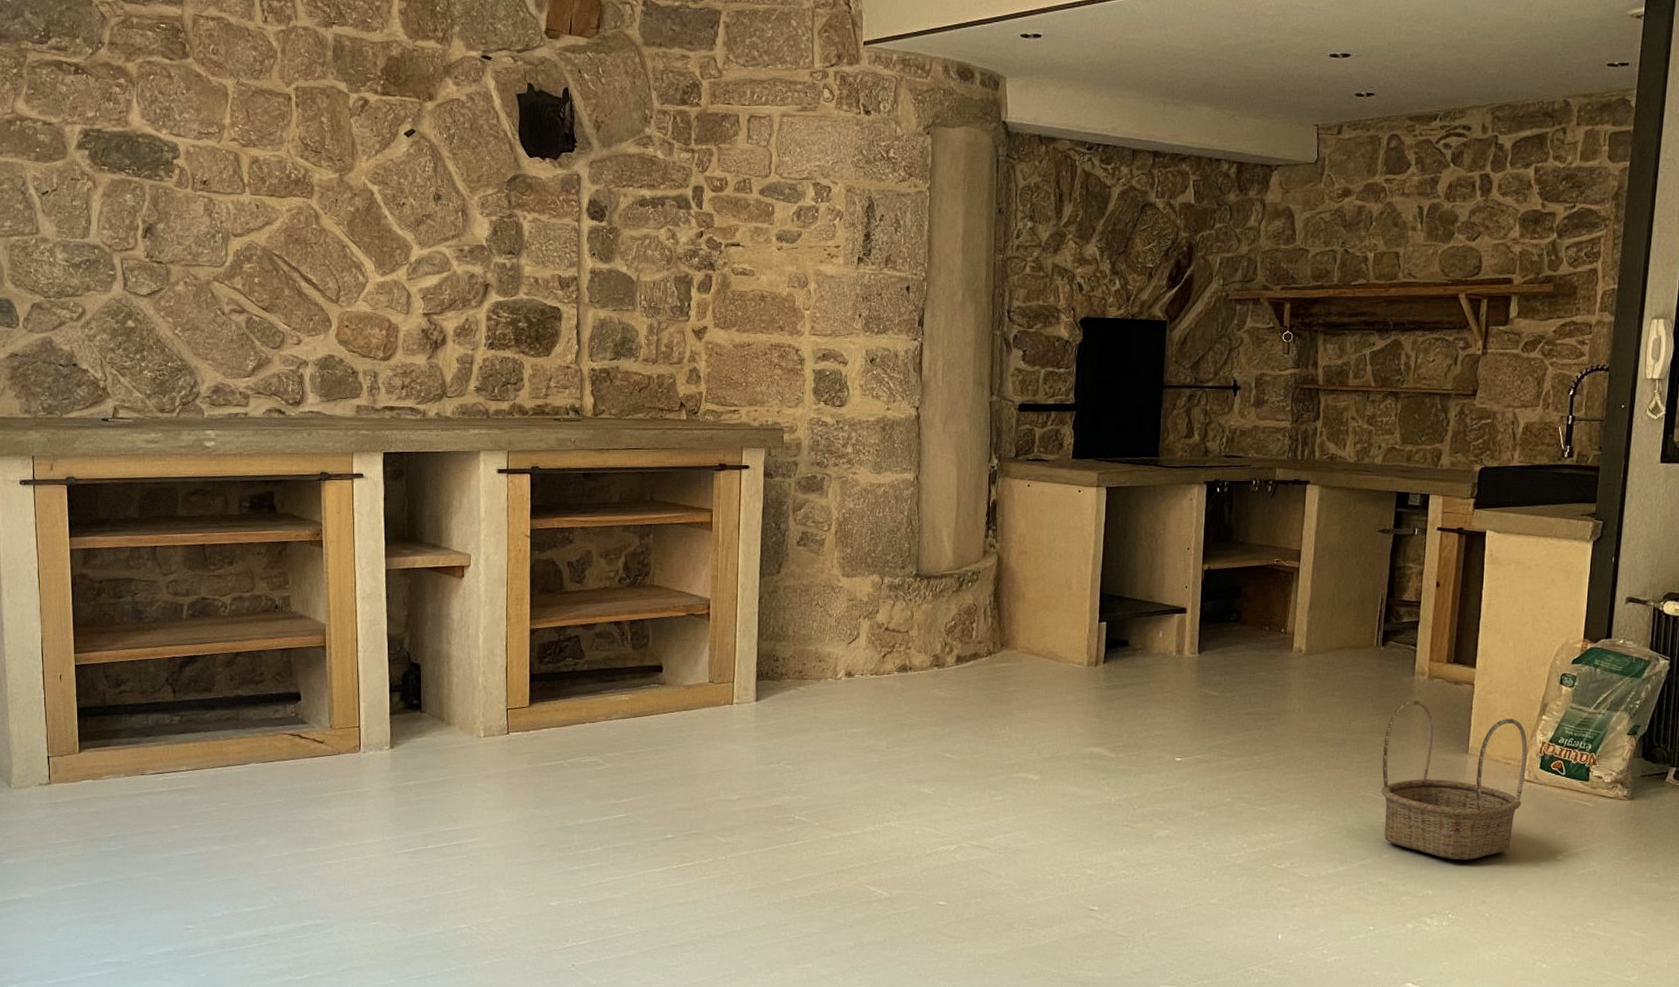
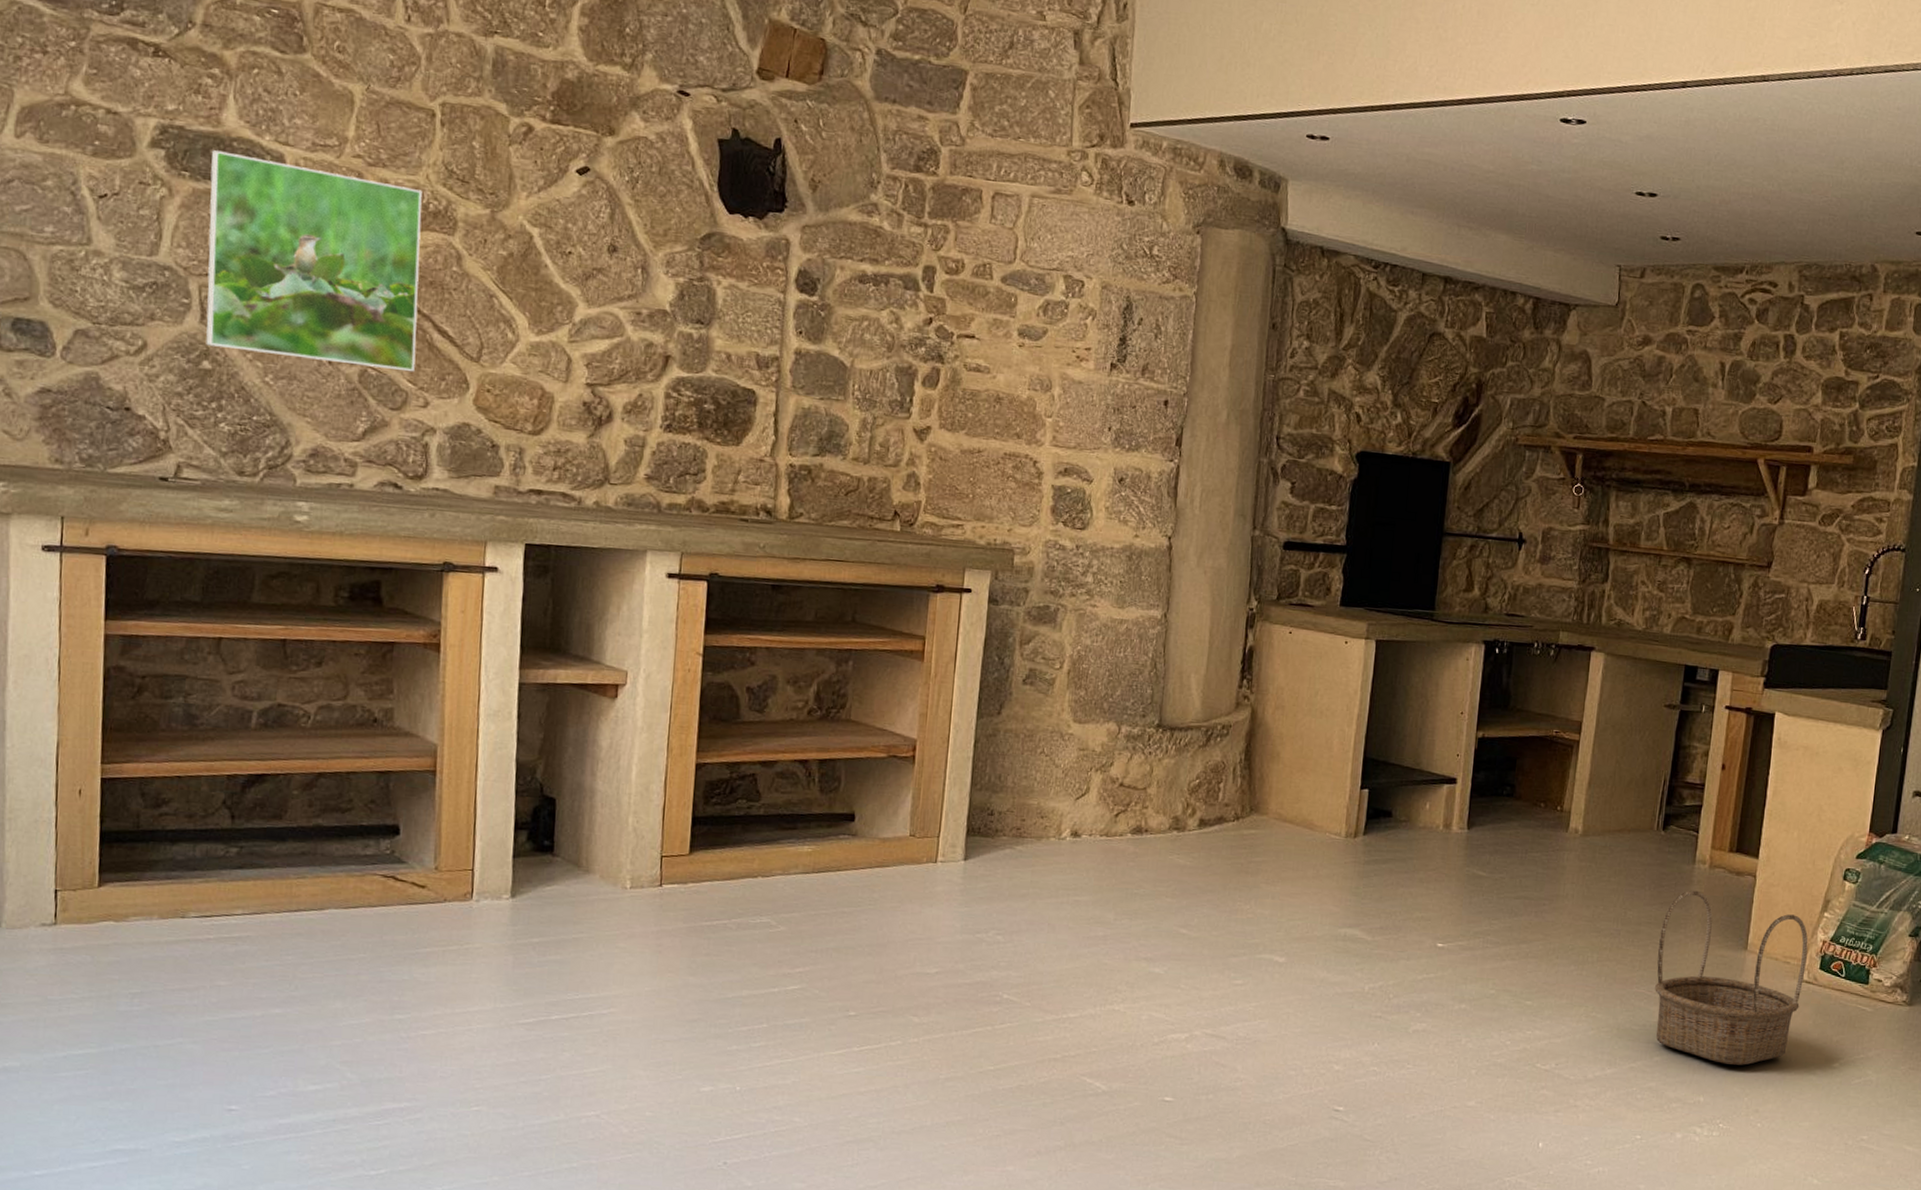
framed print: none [124,146,289,316] -> present [206,150,422,372]

